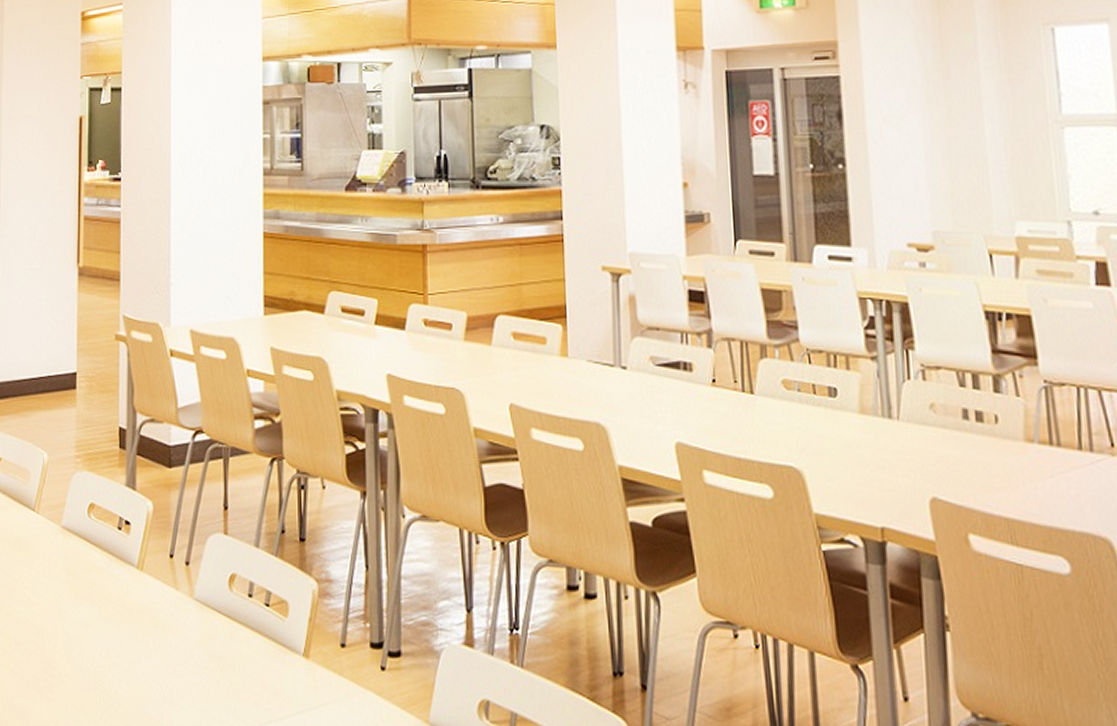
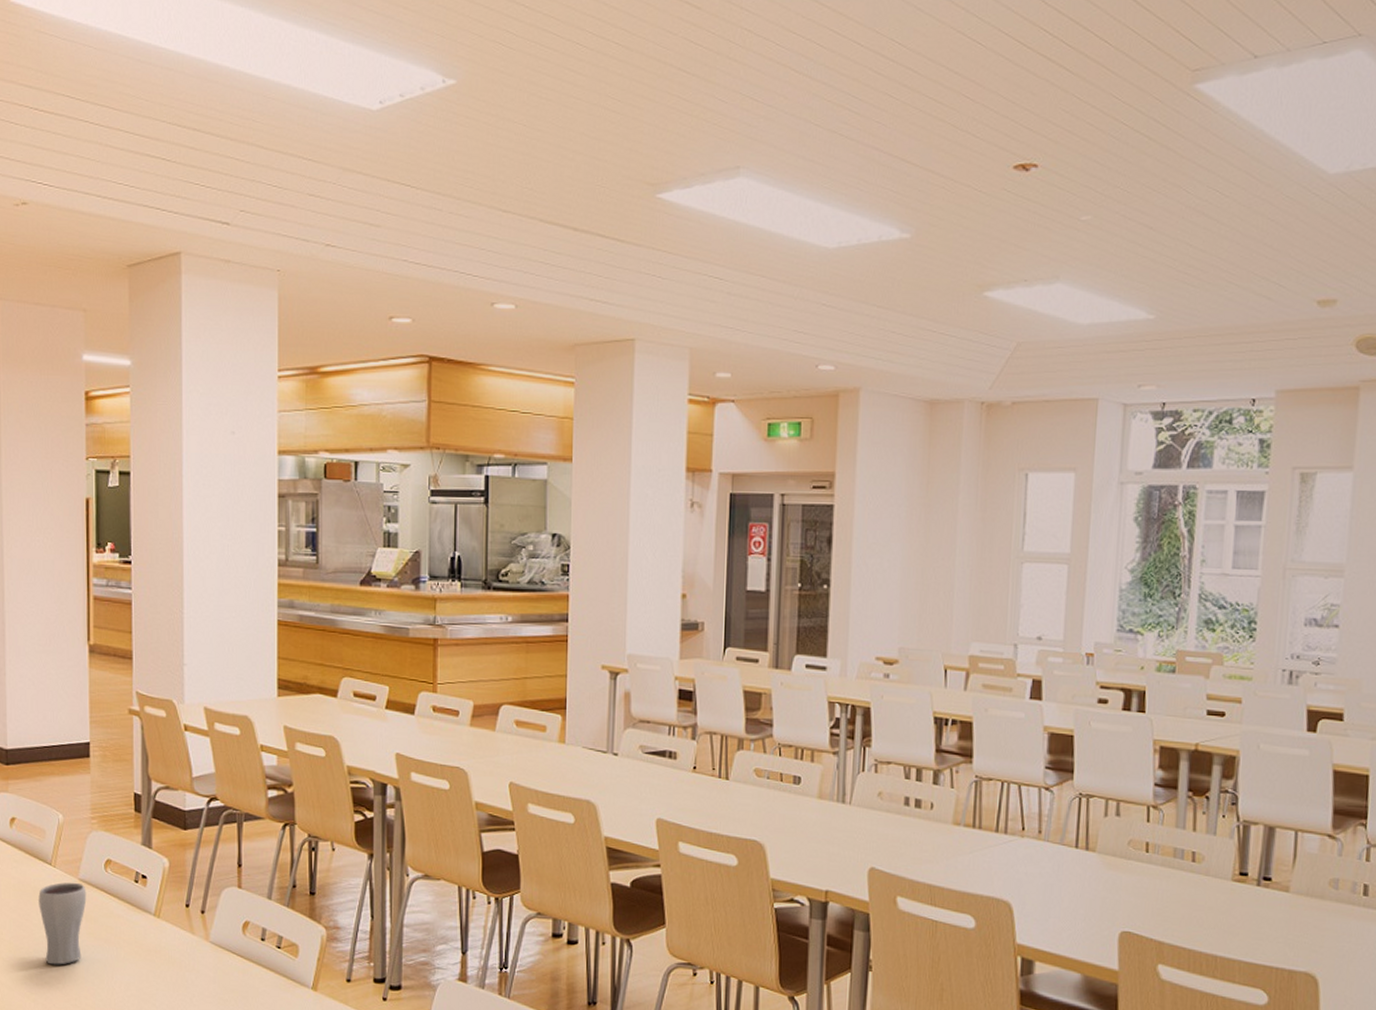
drinking glass: none [20,530,69,628] -> present [38,882,87,965]

